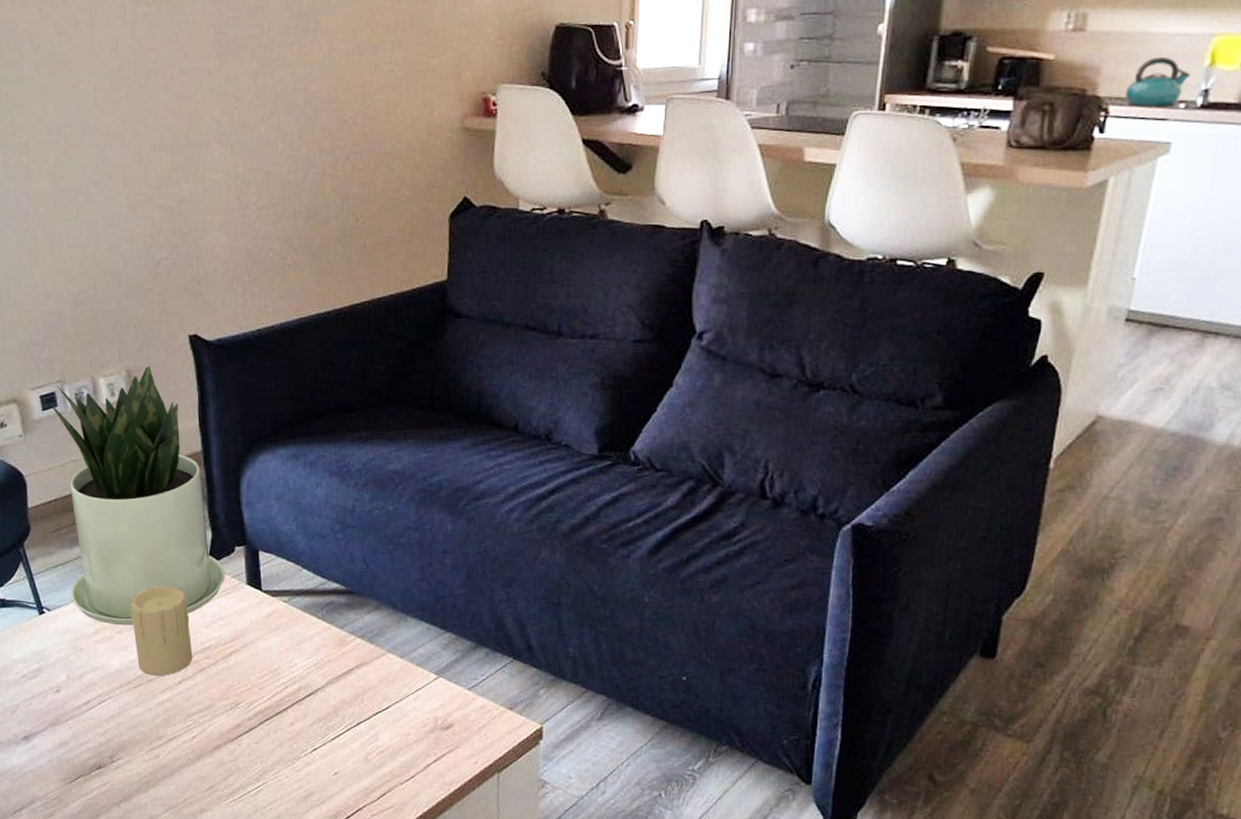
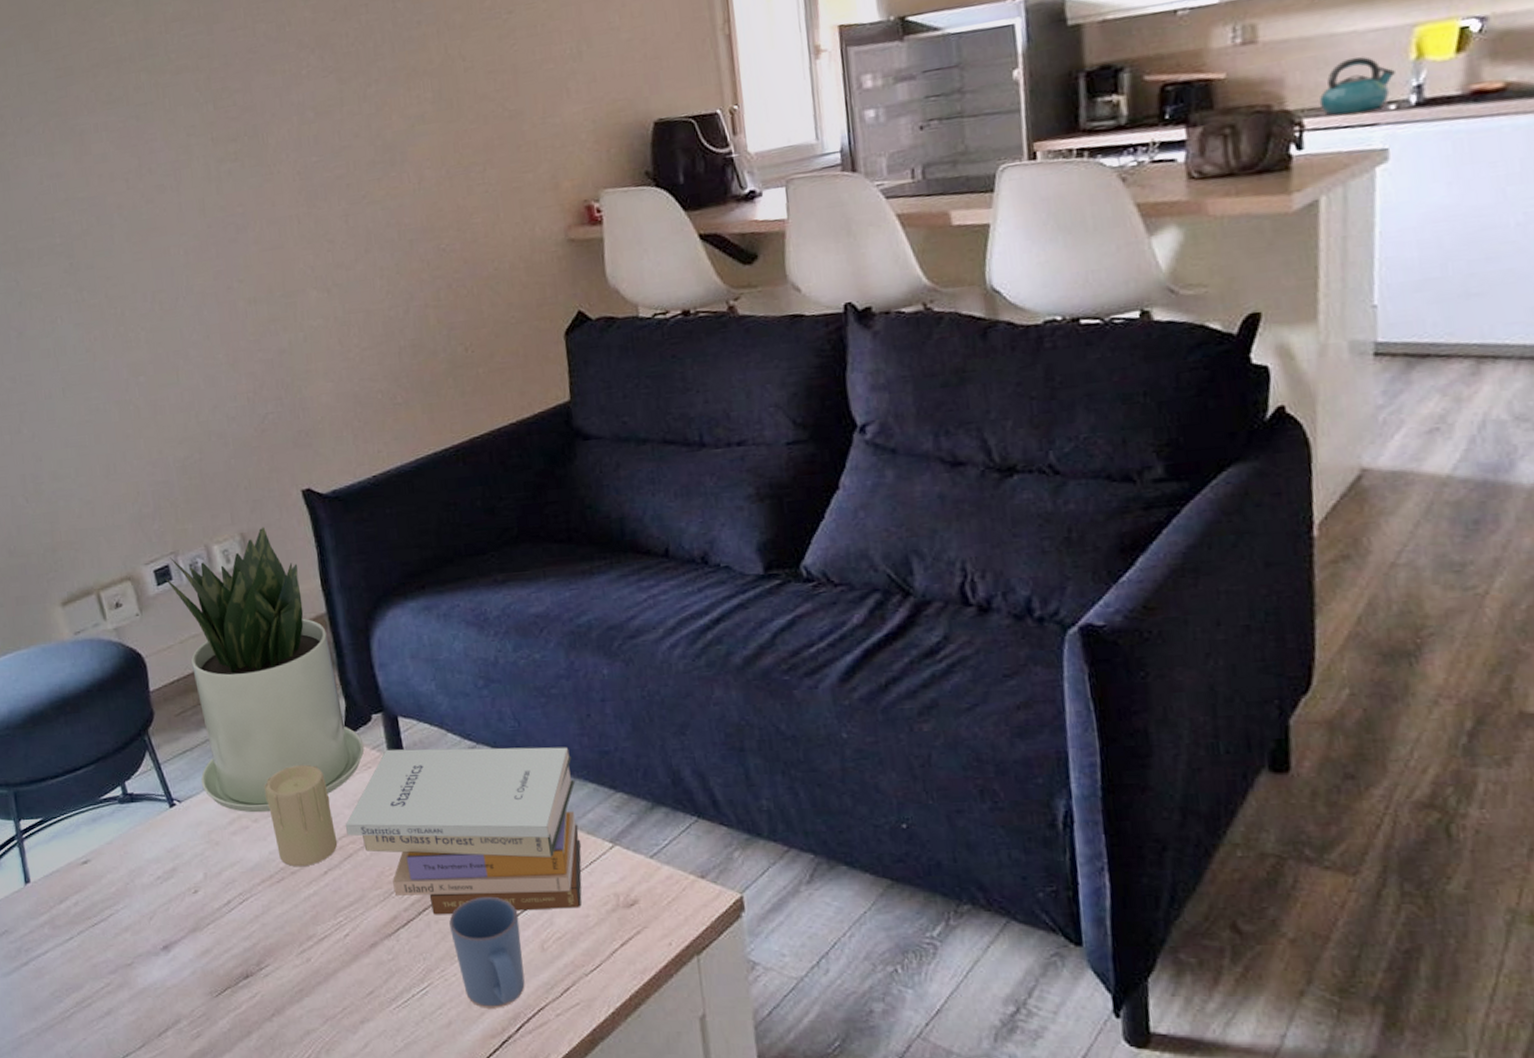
books: none [201,578,412,728] -> present [345,746,582,915]
mug: none [287,712,349,807] -> present [449,896,525,1008]

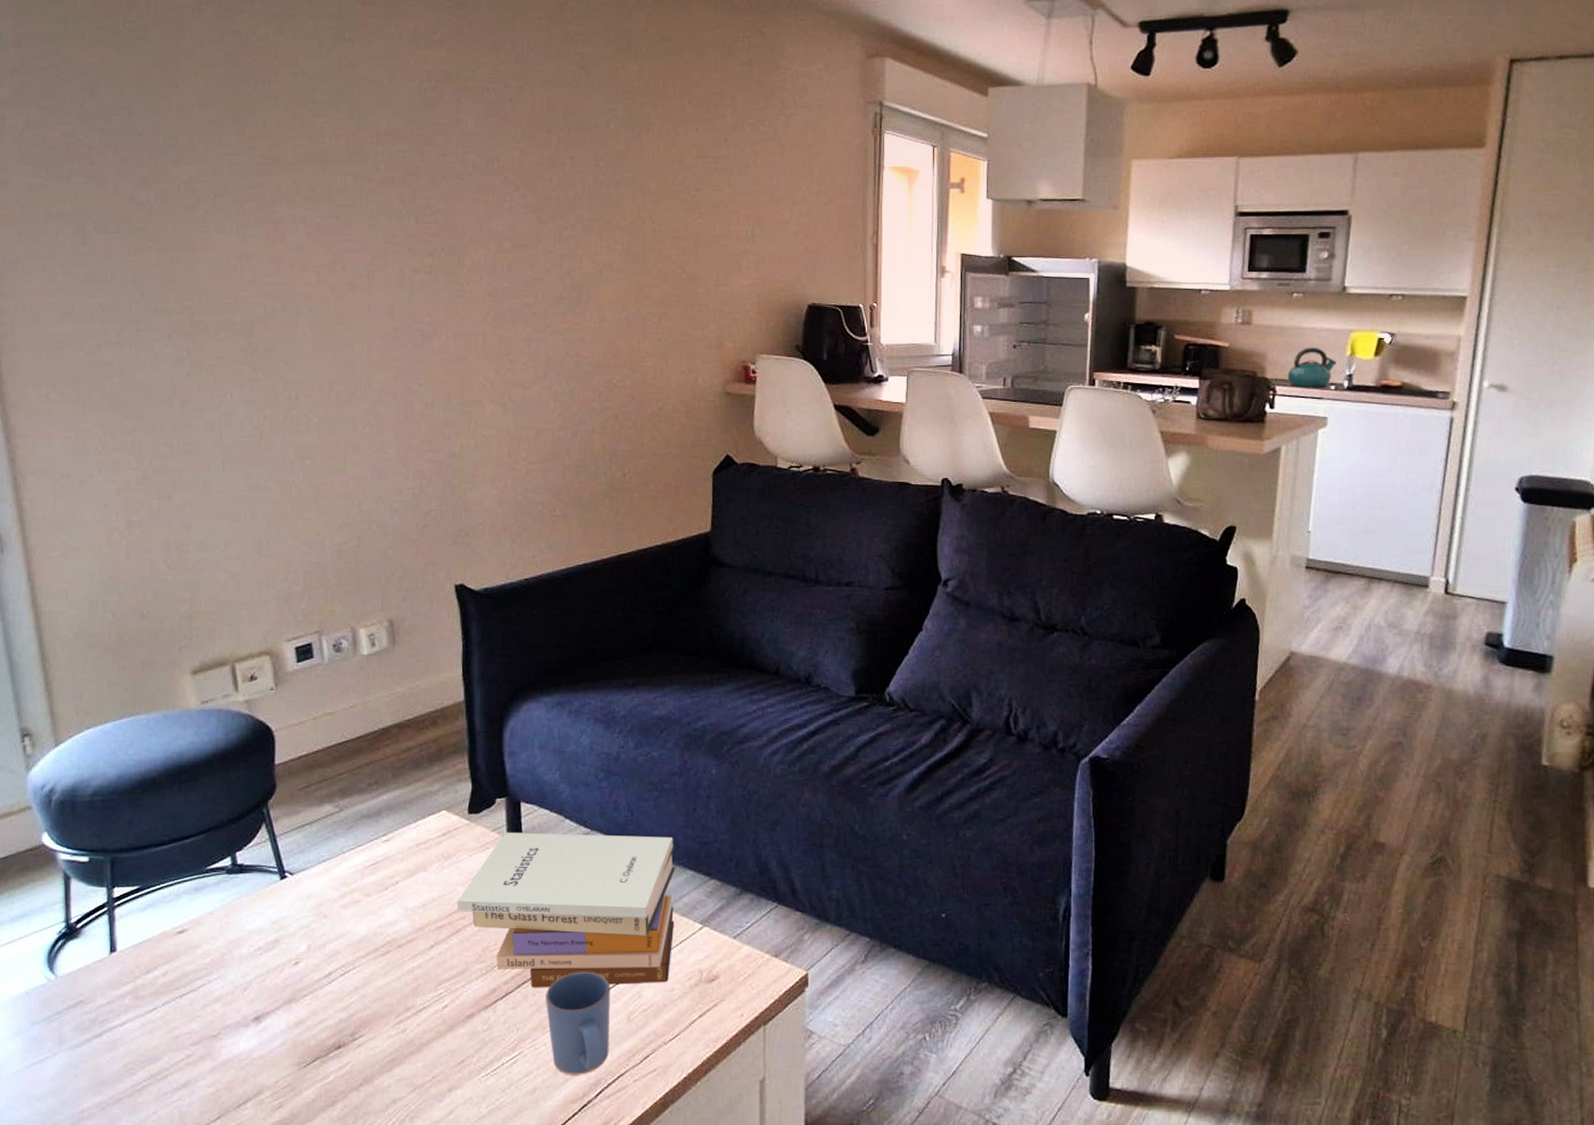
planter: present [165,527,365,813] -> none [306,615,485,887]
candle: present [264,764,338,867] -> none [381,842,448,941]

